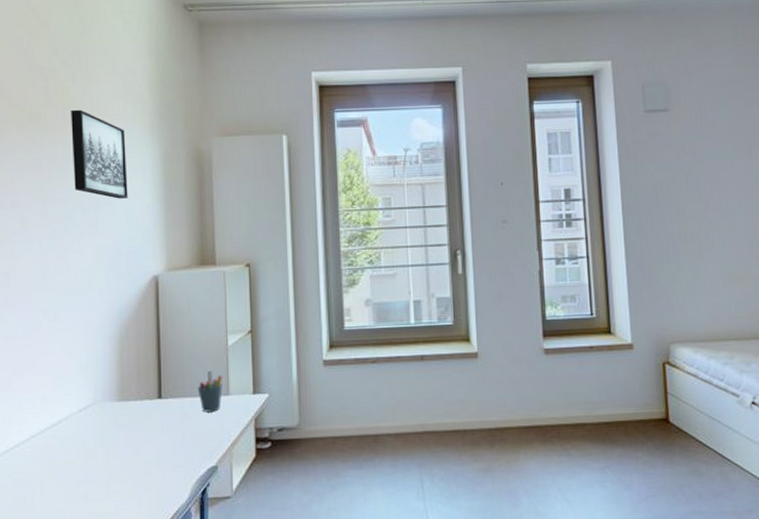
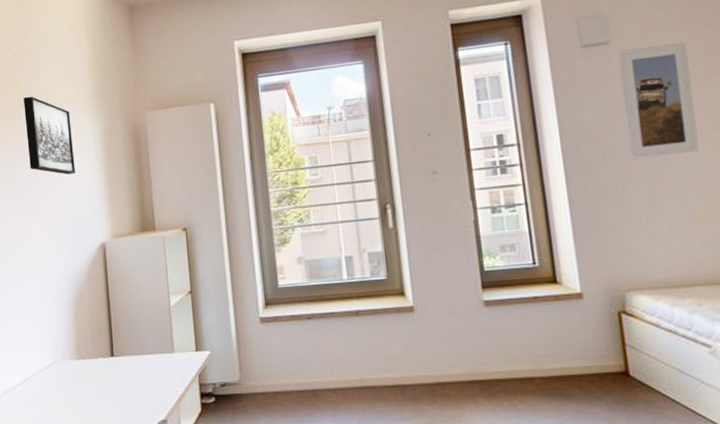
pen holder: present [197,371,223,413] -> none [145,330,168,369]
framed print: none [675,115,740,221] -> present [617,41,700,159]

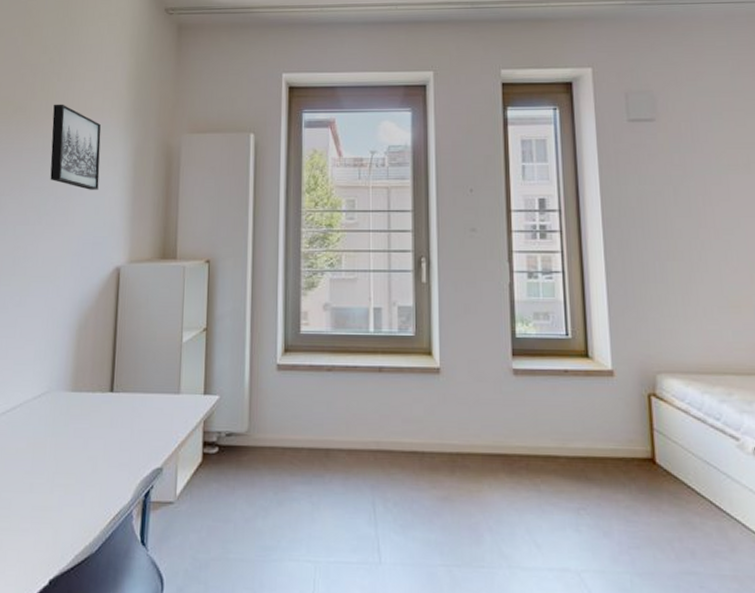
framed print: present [617,41,700,159] -> none [662,127,737,238]

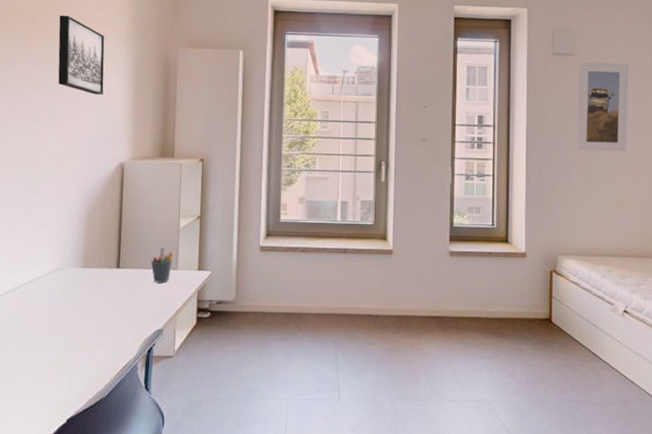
pen holder: none [149,367,176,410] -> present [151,248,174,283]
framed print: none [662,127,737,238] -> present [576,62,629,152]

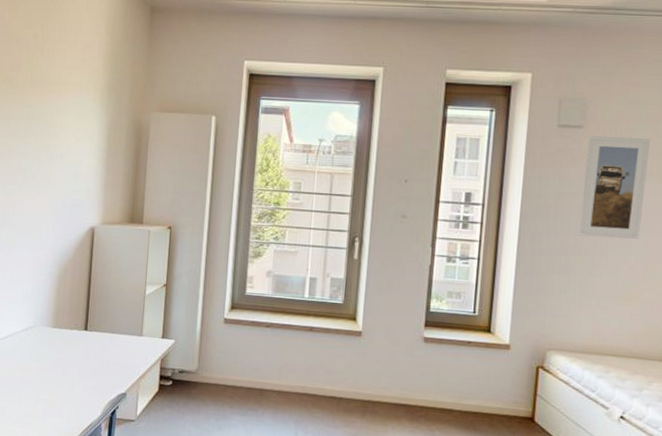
wall art: present [58,15,105,95] -> none [34,77,80,158]
pen holder: present [151,248,174,283] -> none [117,314,139,348]

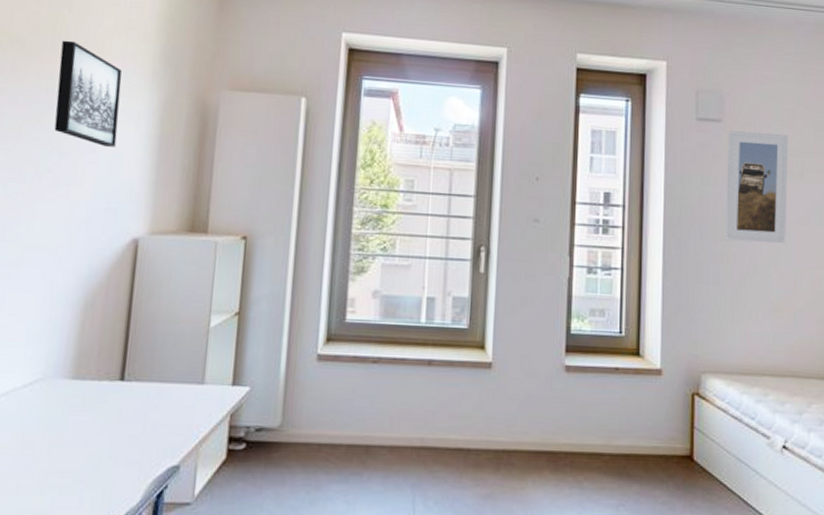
wall art: none [34,77,80,158] -> present [54,40,122,147]

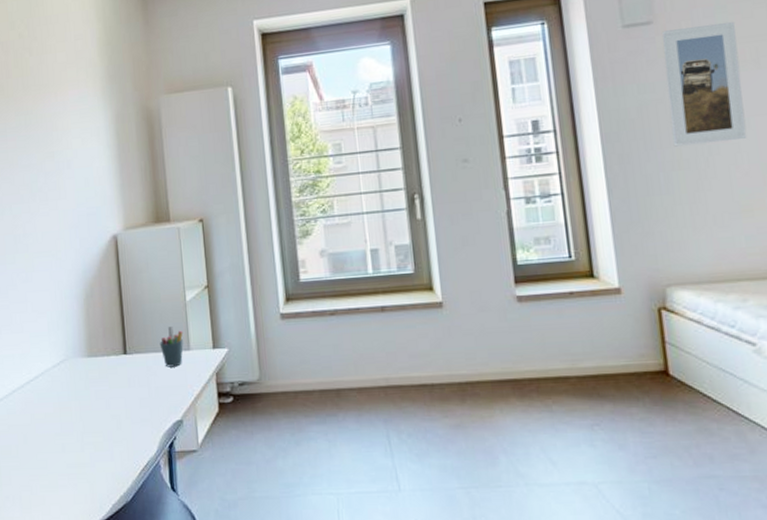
wall art: present [54,40,122,147] -> none [30,79,85,163]
pen holder: none [167,354,200,402] -> present [159,327,184,368]

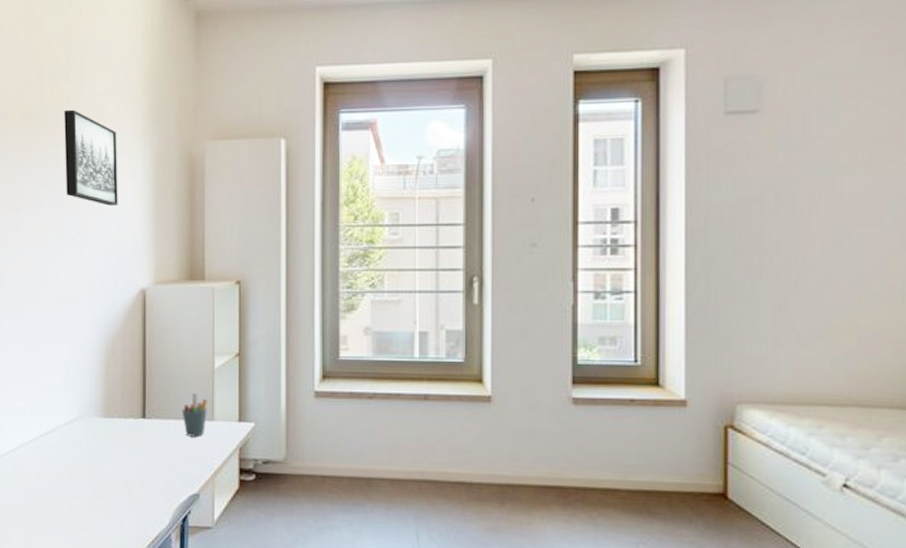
wall art: none [30,79,85,163] -> present [64,109,118,206]
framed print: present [661,21,747,147] -> none [764,118,851,252]

